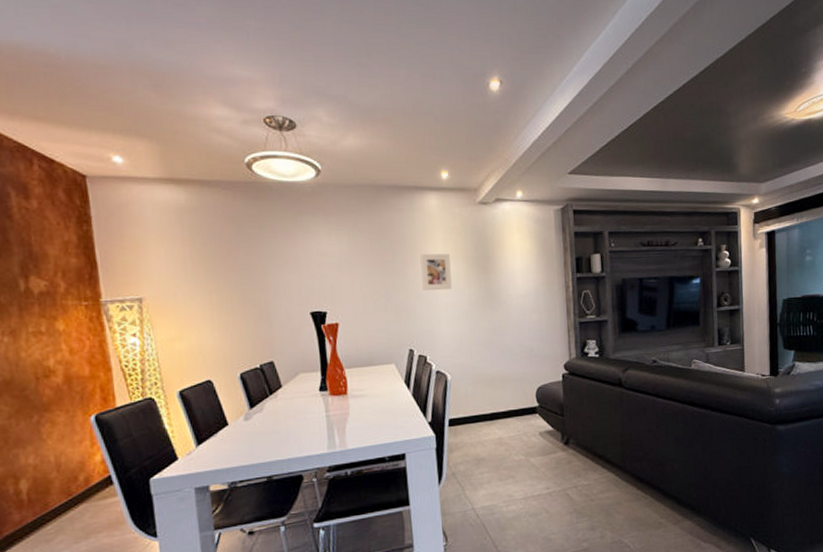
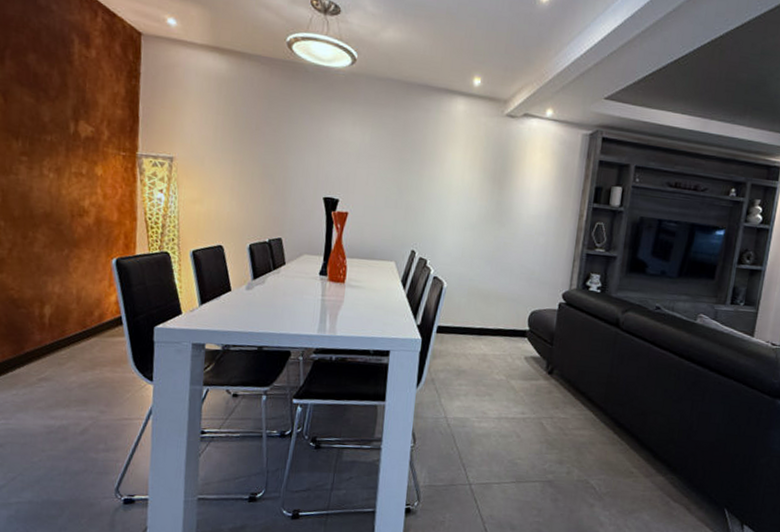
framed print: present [420,253,452,291] -> none [435,157,468,199]

